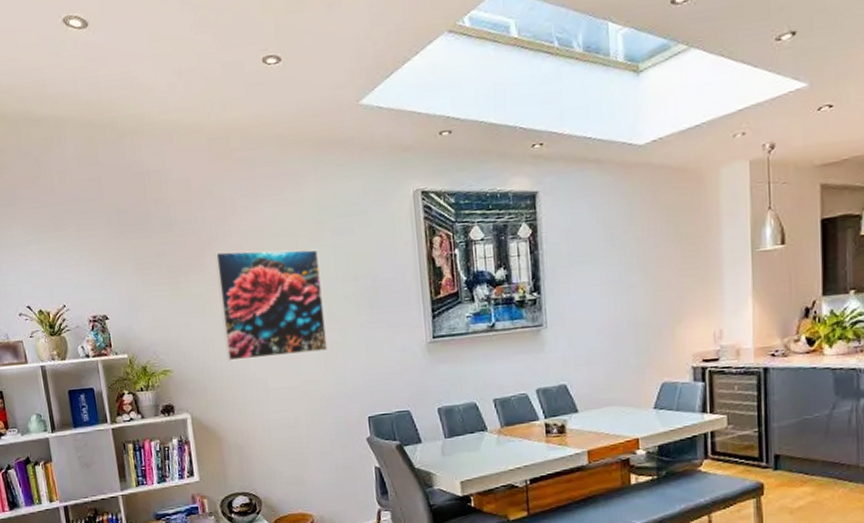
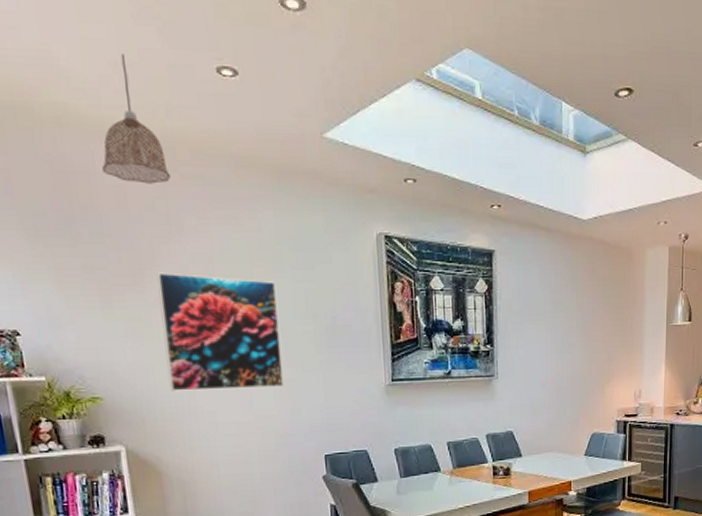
pendant lamp: none [170,62,225,174] -> present [102,54,171,184]

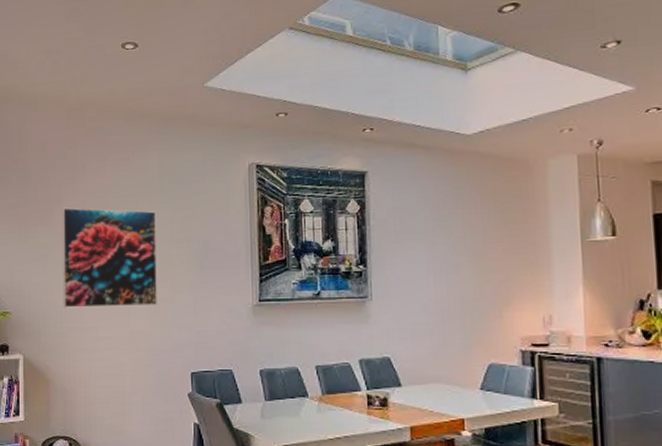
pendant lamp: present [102,54,171,184] -> none [32,45,80,139]

